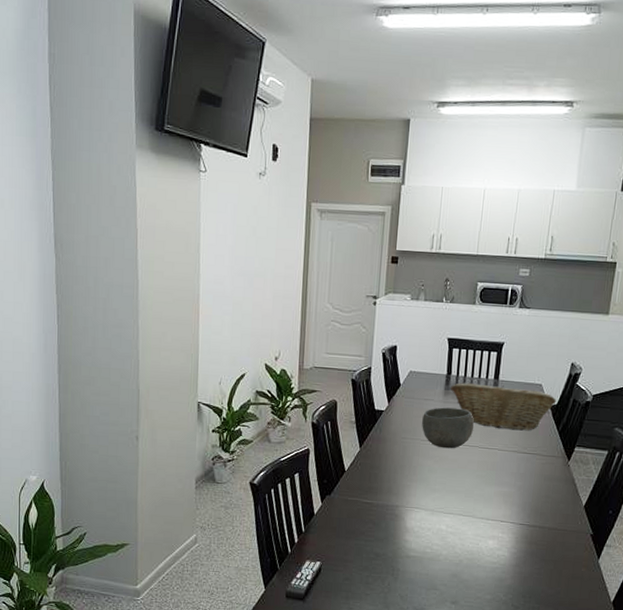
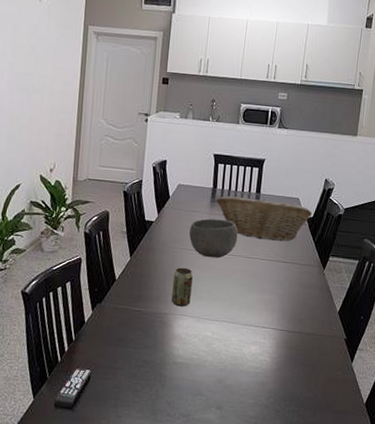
beverage can: none [403,458,426,499] -> present [171,267,193,307]

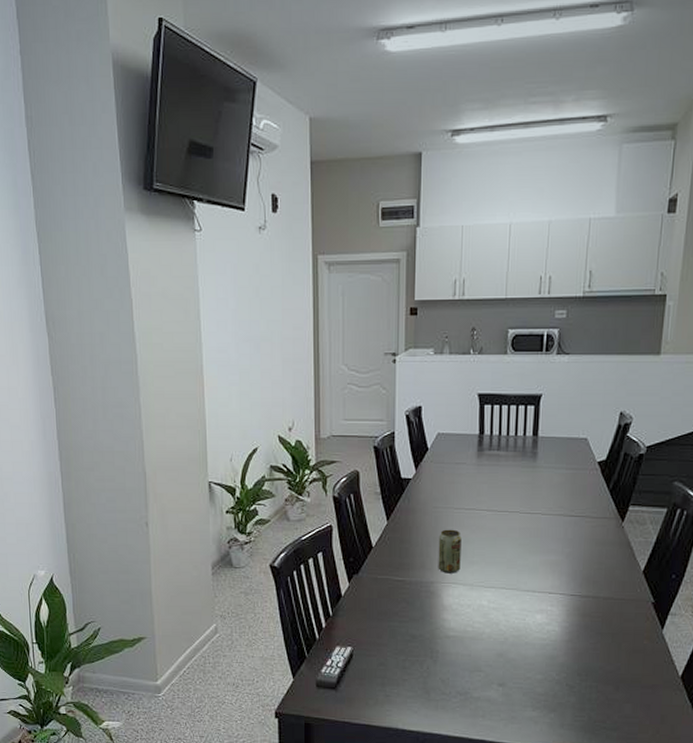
bowl: present [189,218,238,258] -> none [454,471,512,516]
fruit basket: present [215,196,313,242] -> none [483,442,605,491]

